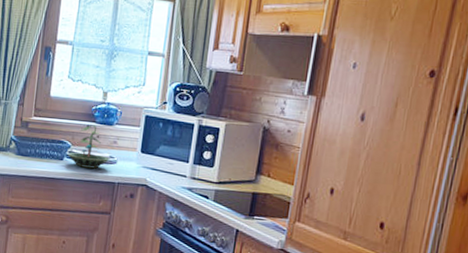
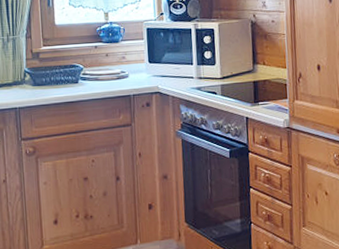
terrarium: present [67,125,110,169] -> none [81,45,122,87]

